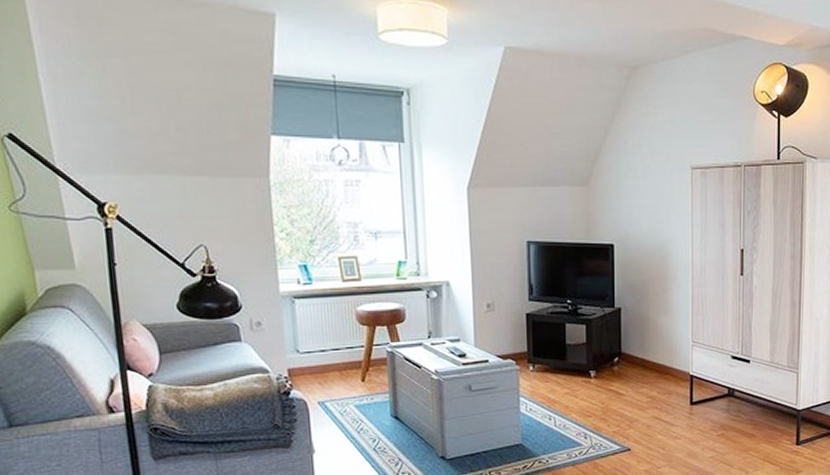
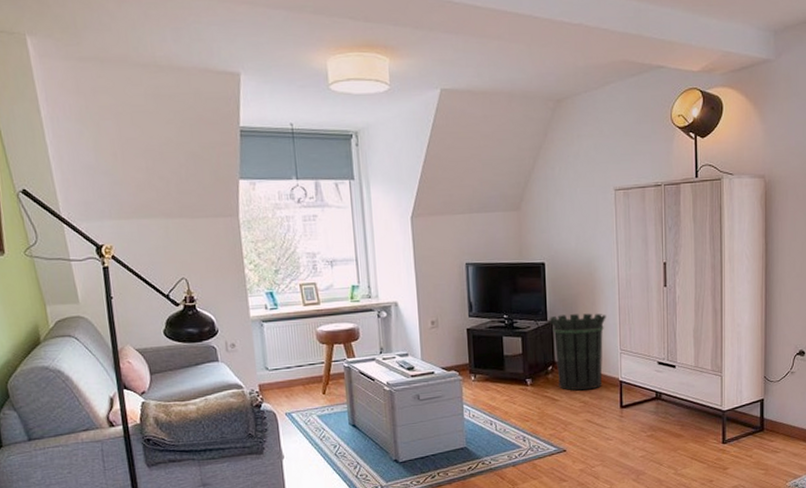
waste bin: none [616,301,678,385] -> present [548,313,606,391]

